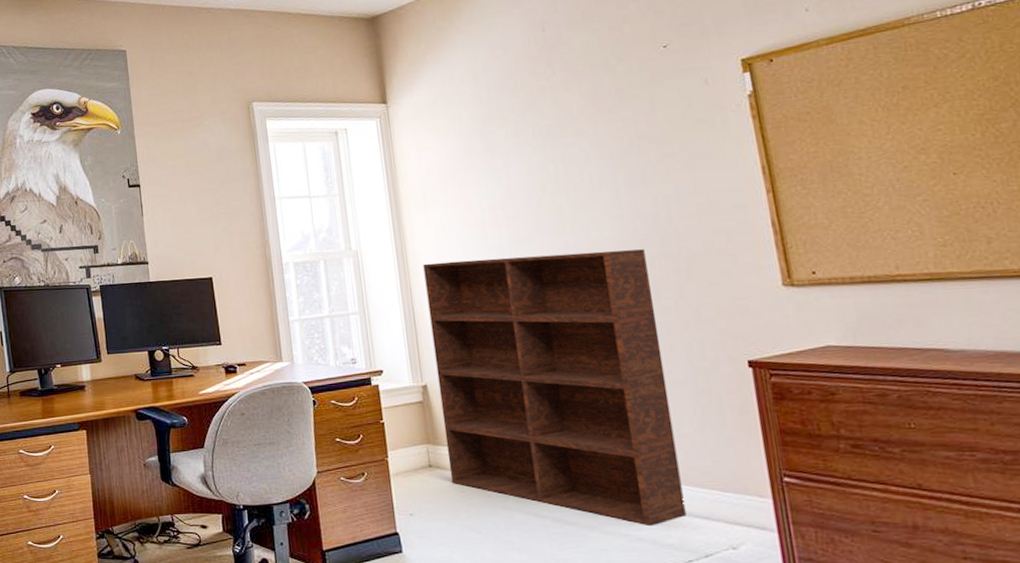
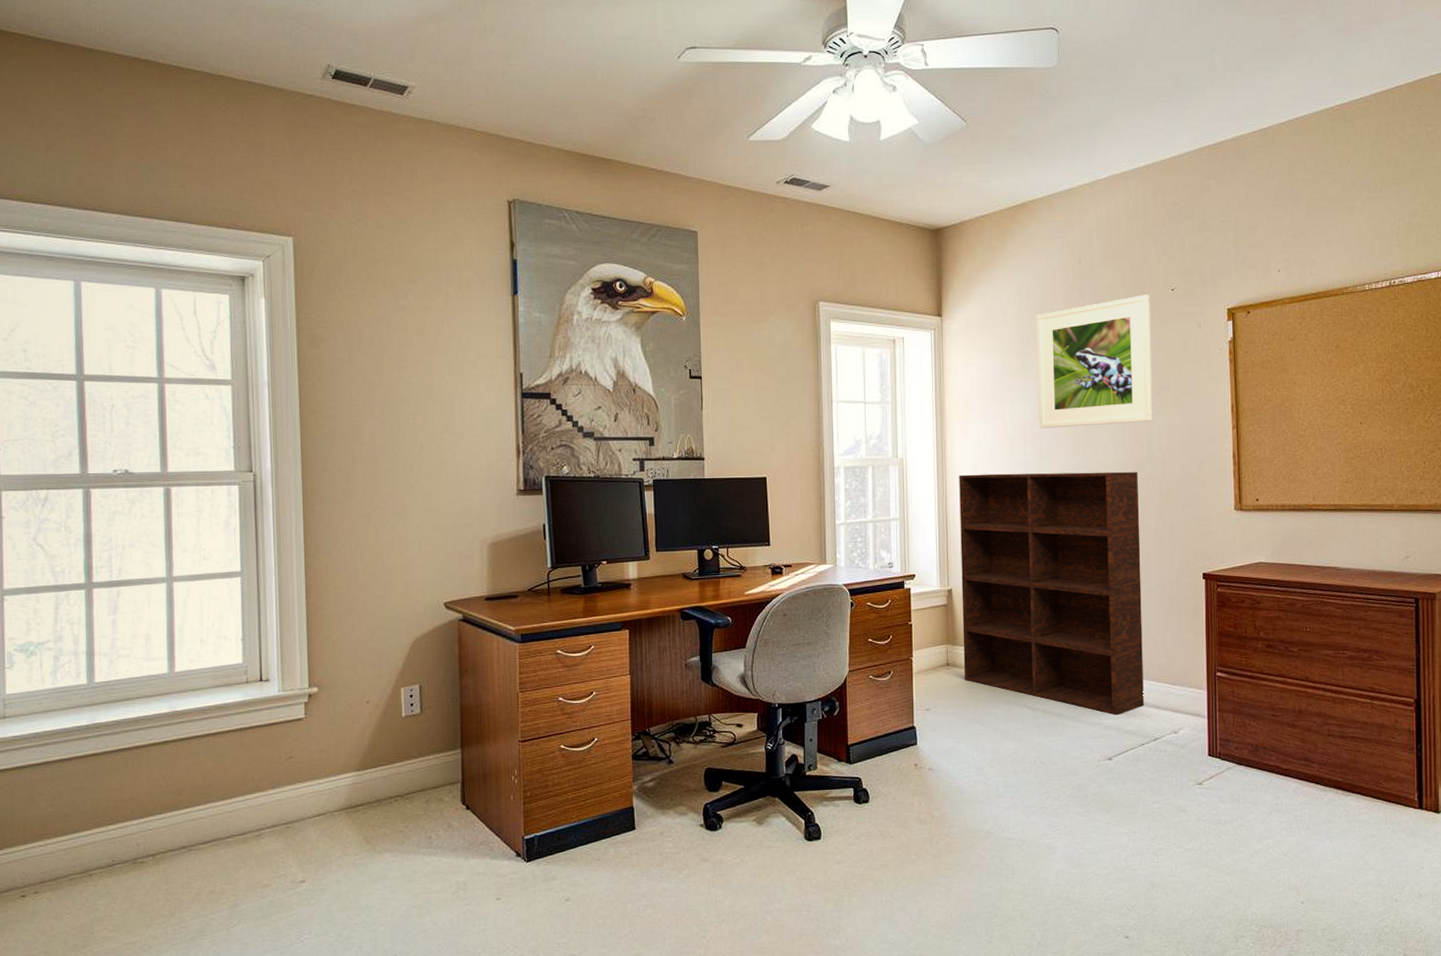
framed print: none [497,55,658,210] -> present [1036,294,1154,429]

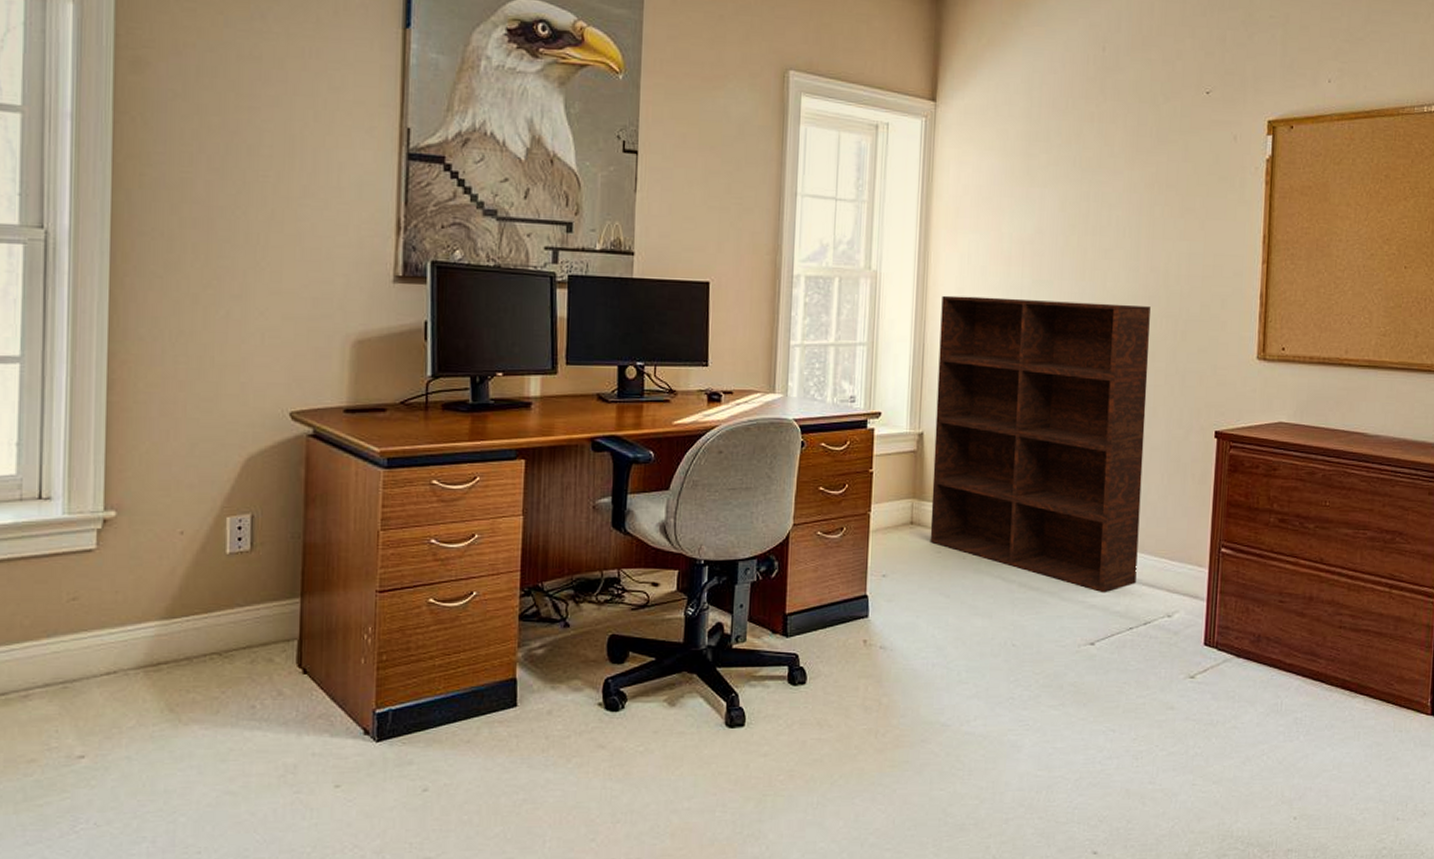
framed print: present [1036,294,1154,429] -> none [1041,95,1182,248]

